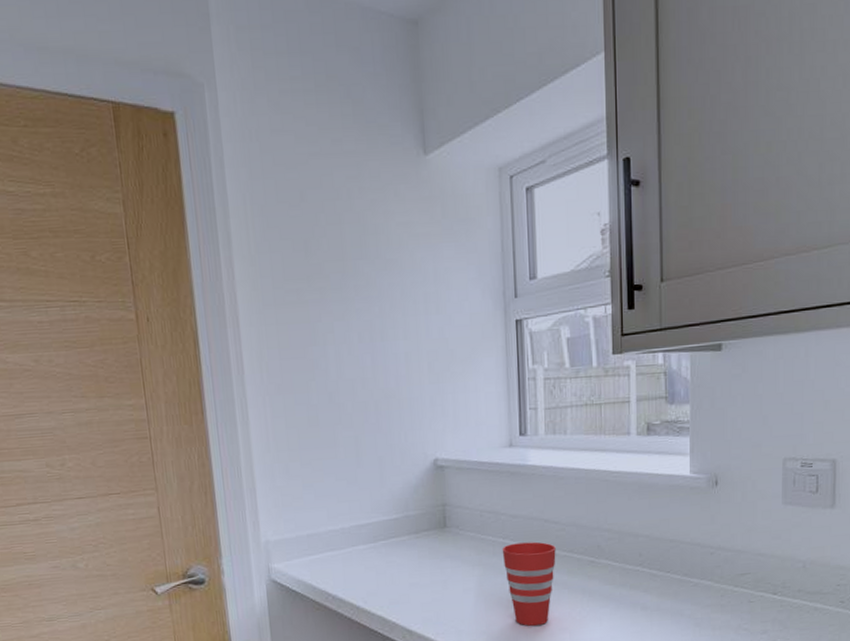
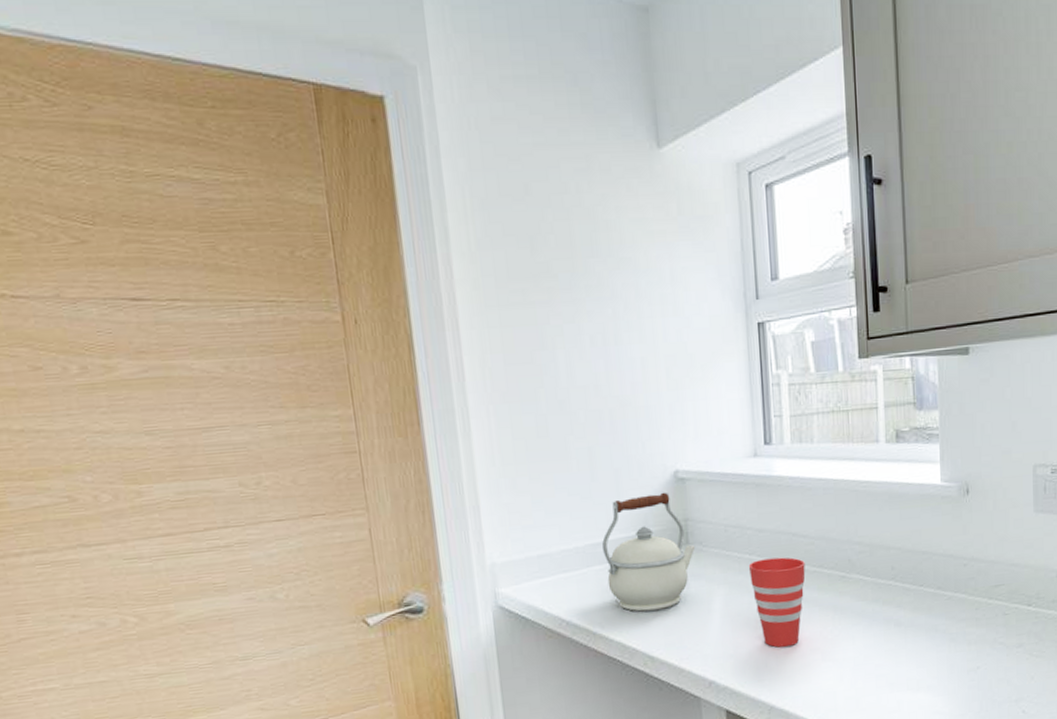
kettle: none [366,478,453,589] -> present [602,492,696,612]

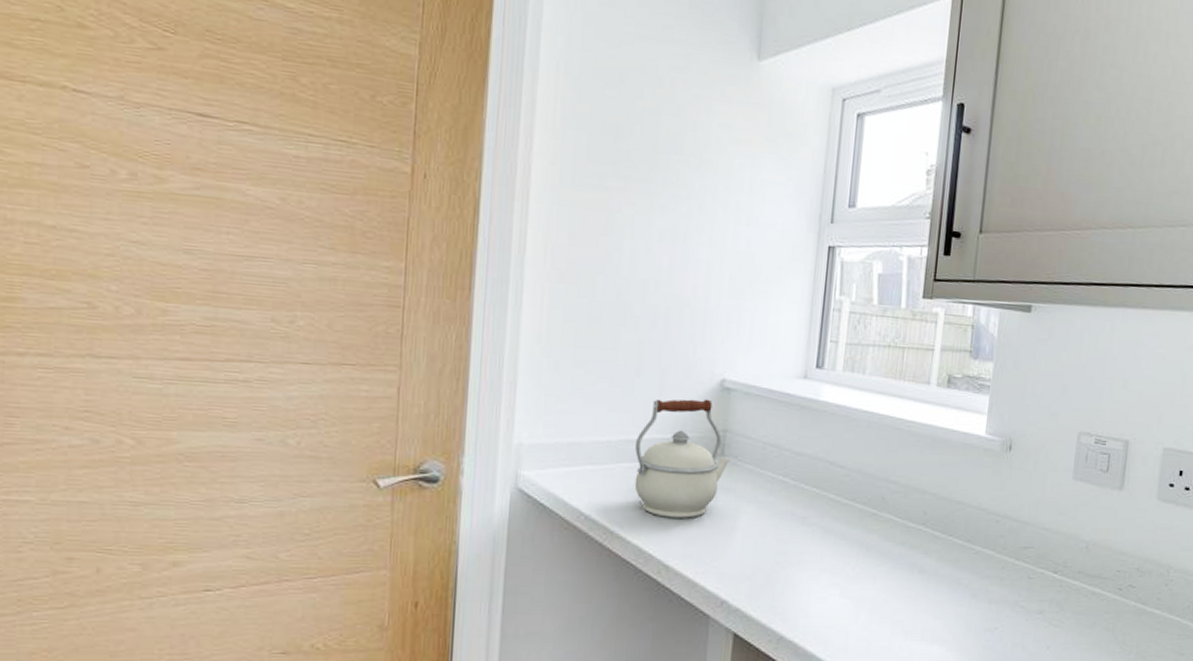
cup: present [748,557,806,648] -> none [780,483,838,577]

